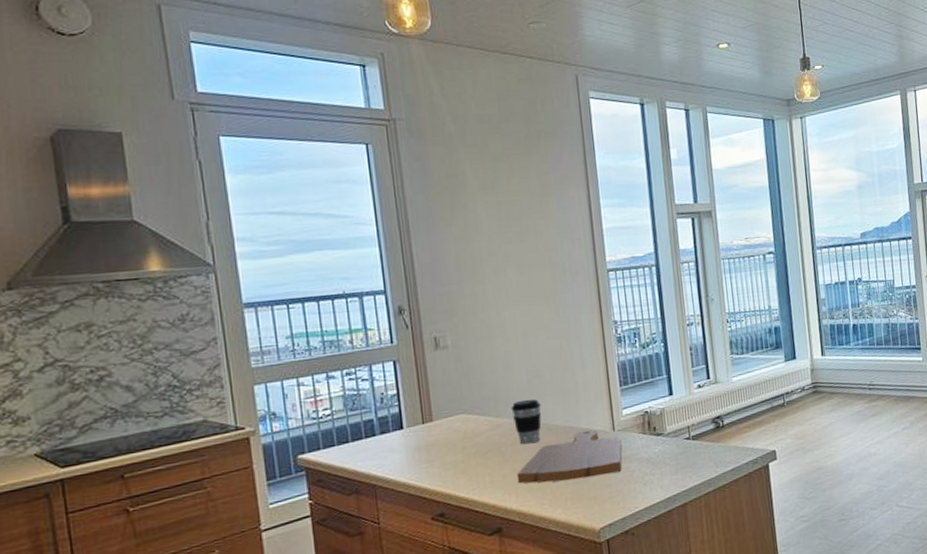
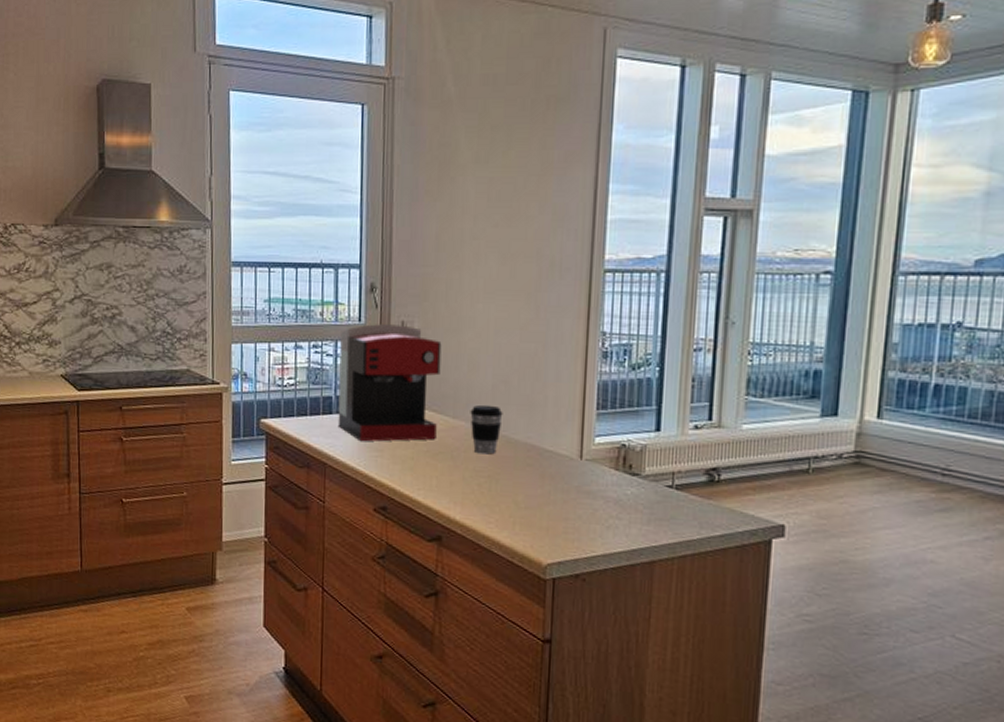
coffee maker: none [373,340,483,457] -> present [337,324,442,442]
cutting board: present [516,429,623,484] -> none [465,451,588,507]

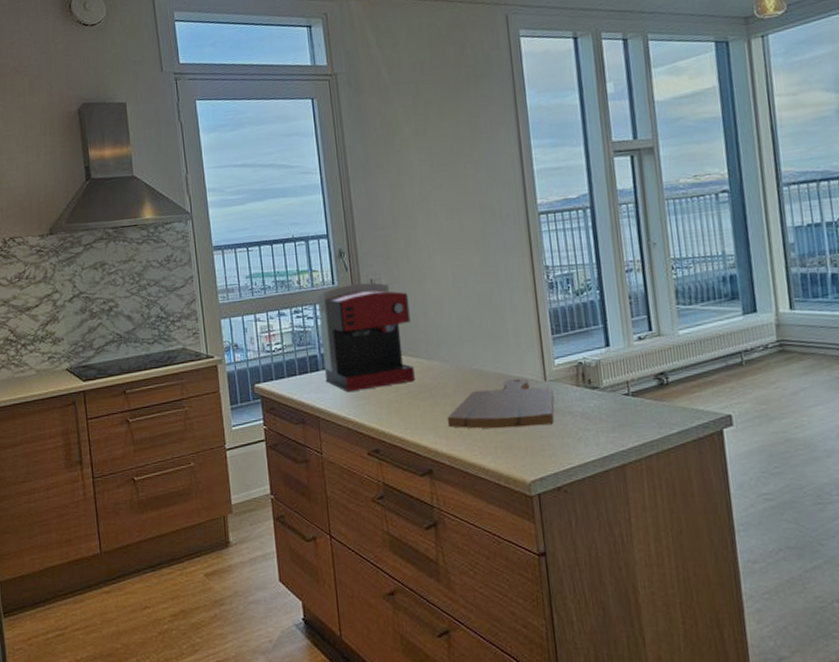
cutting board: none [465,451,588,507] -> present [447,378,555,429]
coffee cup: present [470,404,503,455] -> none [441,343,472,389]

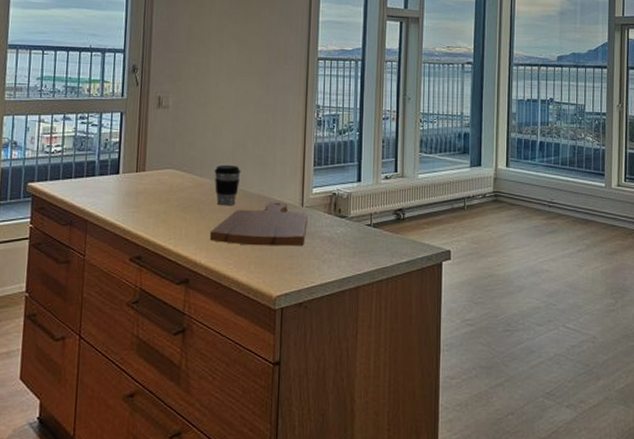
coffee maker: present [317,282,415,393] -> none [99,99,192,200]
coffee cup: none [441,343,472,389] -> present [214,164,241,206]

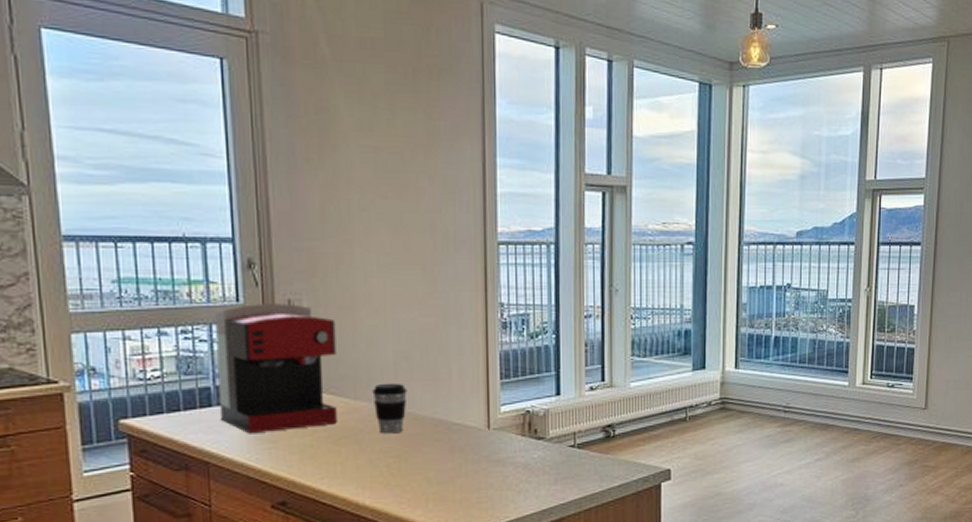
coffee maker: none [99,99,192,200] -> present [215,304,337,434]
cutting board: present [209,202,308,247] -> none [373,425,497,480]

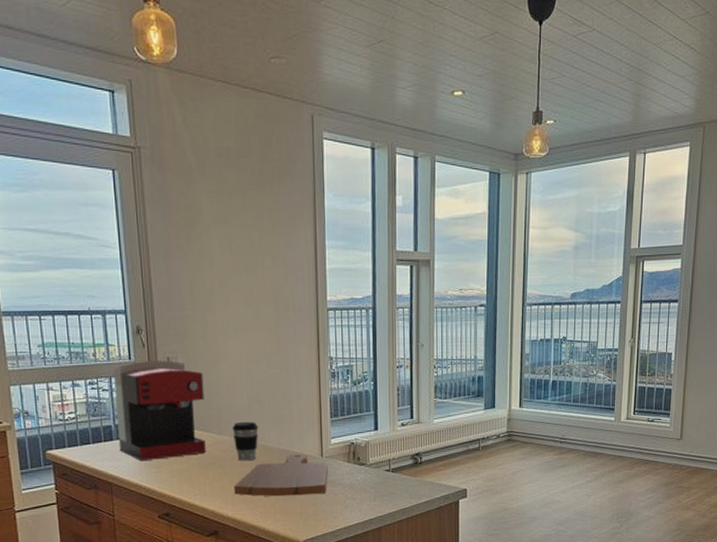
cutting board: none [373,425,497,480] -> present [233,454,328,497]

